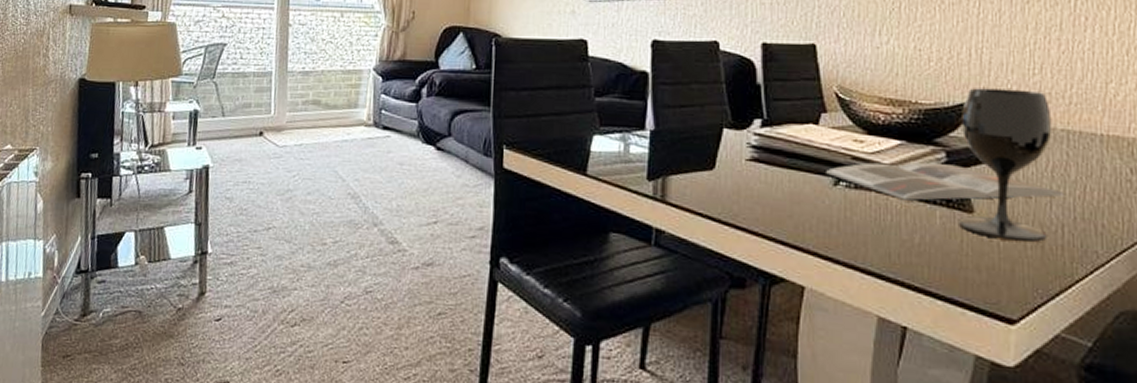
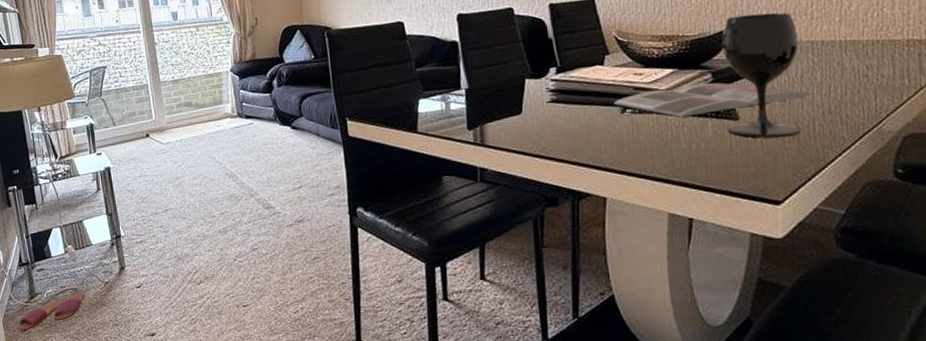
slippers: none [59,316,150,355] -> present [18,292,85,330]

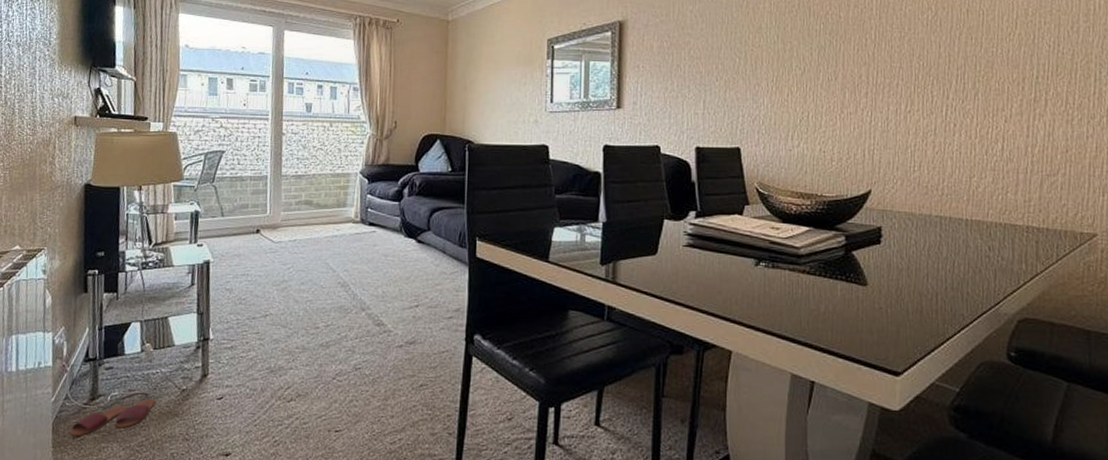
magazine: present [613,82,813,117] -> none [748,244,938,277]
wine glass: present [721,12,802,139] -> none [856,183,929,309]

